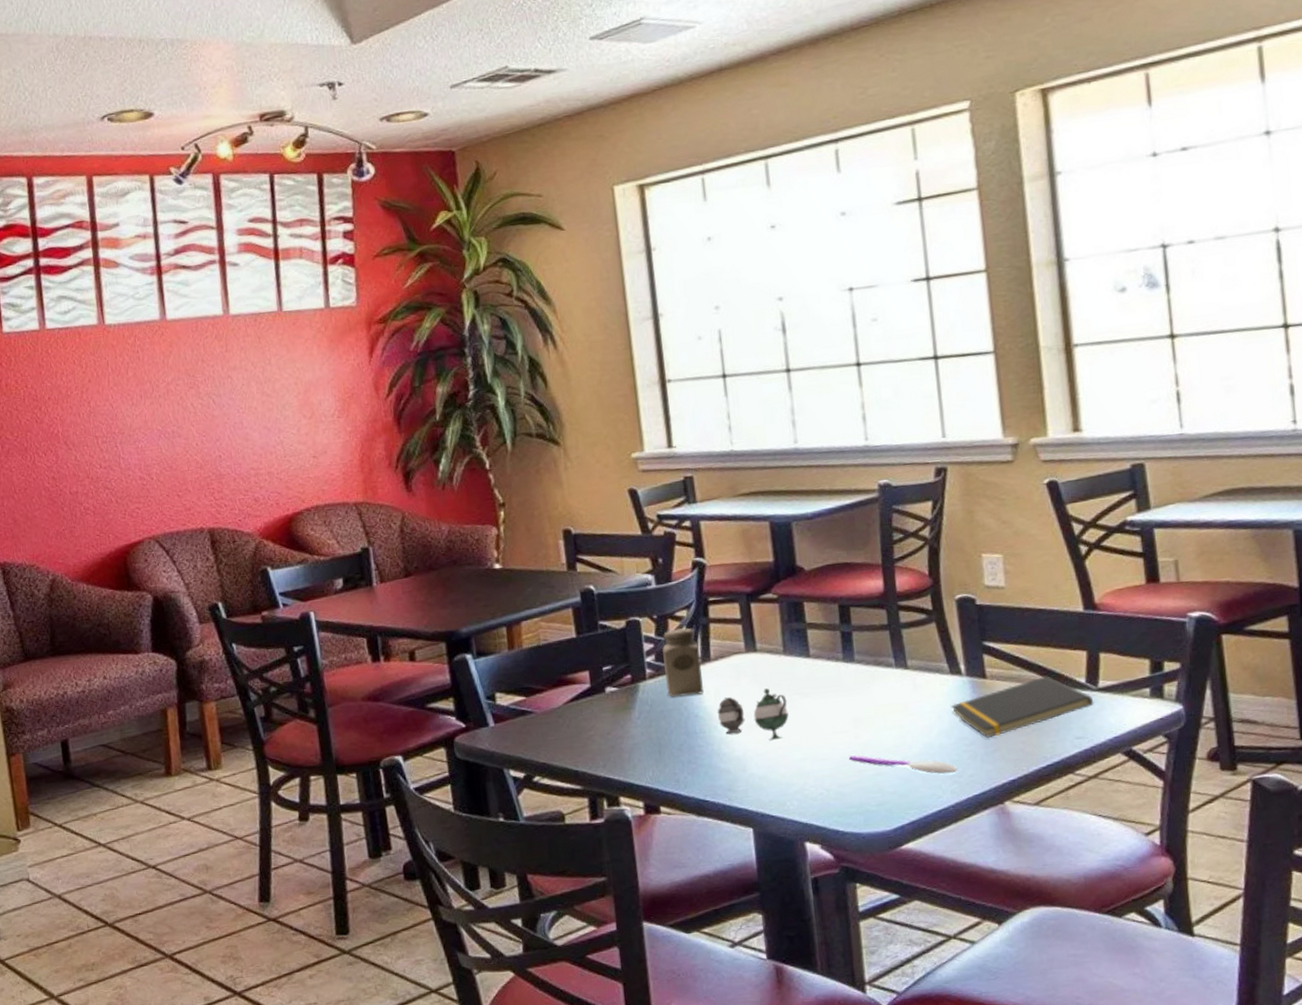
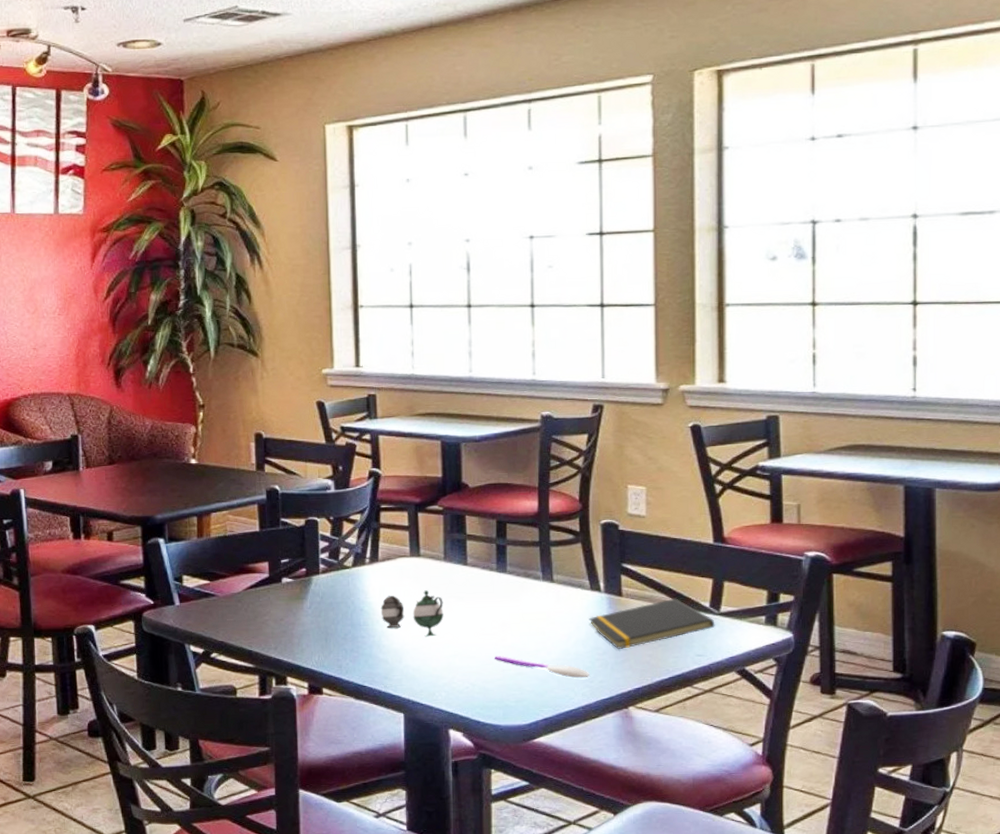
salt shaker: present [661,628,704,698] -> none [335,530,370,592]

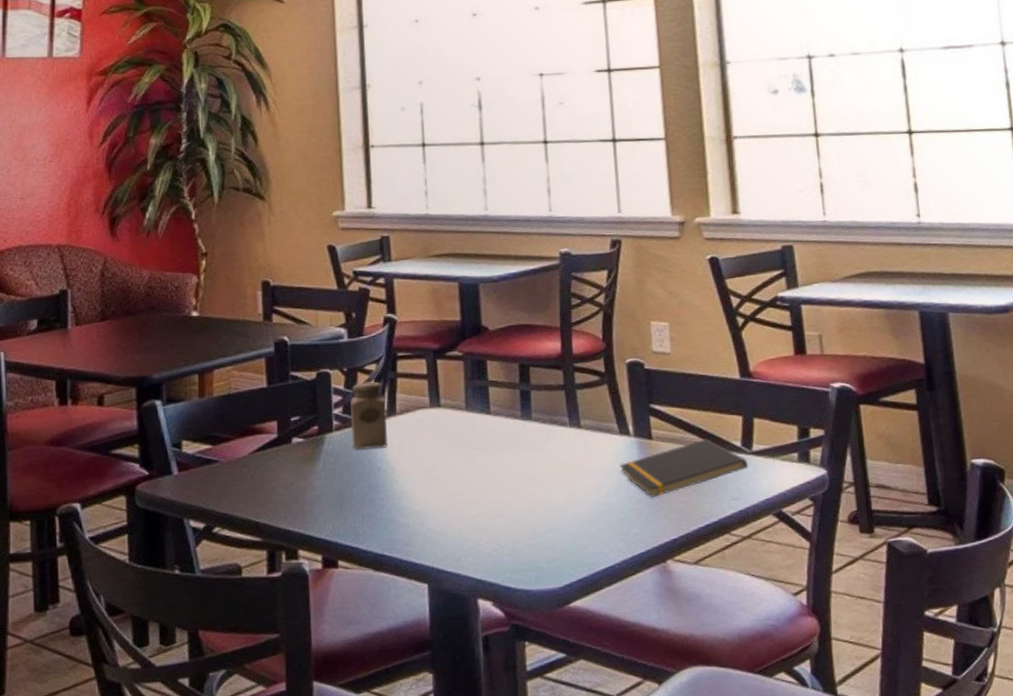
salt shaker: none [335,530,370,592] -> present [349,381,388,450]
teapot: present [380,590,444,637] -> none [399,443,468,496]
spoon: present [495,656,589,679] -> none [523,511,624,532]

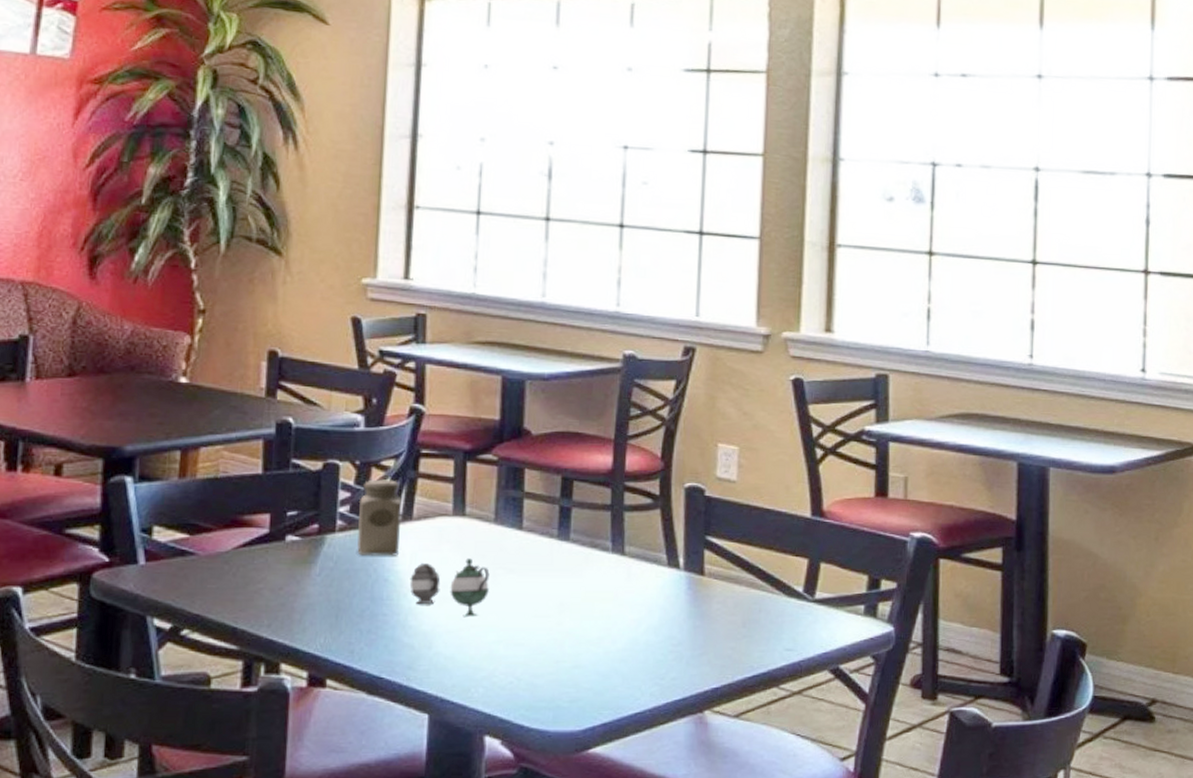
teapot: none [399,443,468,496] -> present [409,558,490,618]
notepad: present [619,438,748,497] -> none [663,580,808,639]

